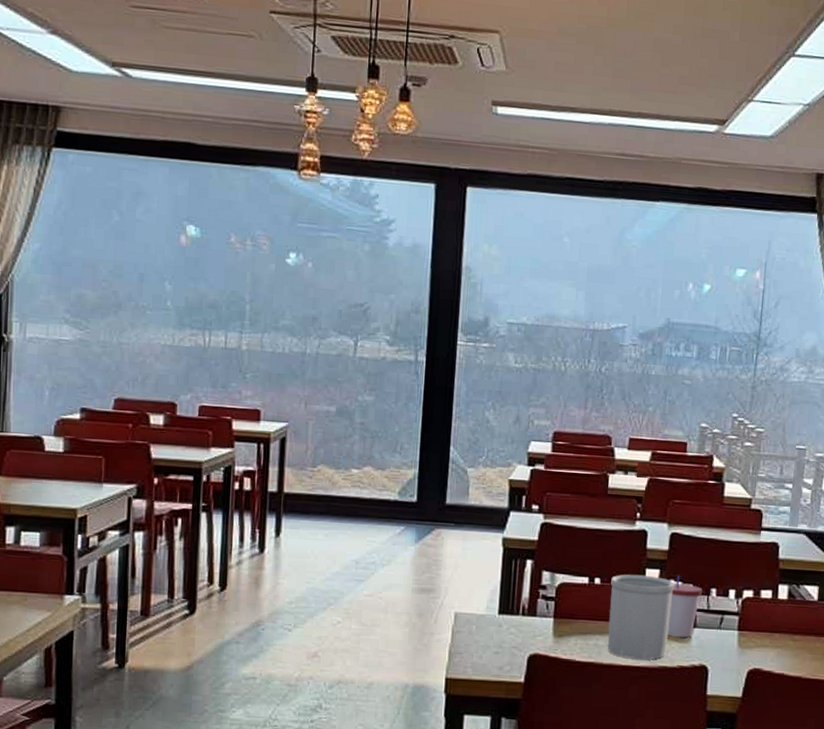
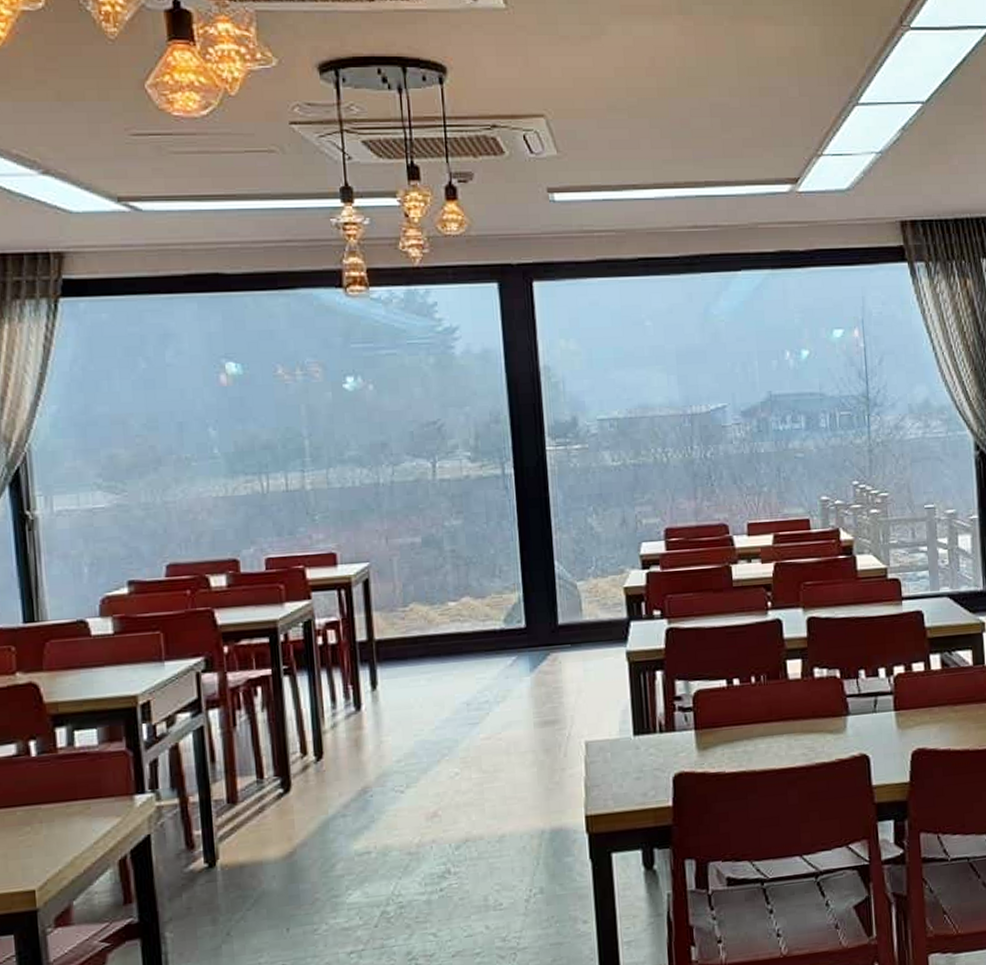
utensil holder: present [607,574,674,660] -> none [751,667,822,761]
cup: present [667,575,702,637] -> none [817,661,850,729]

